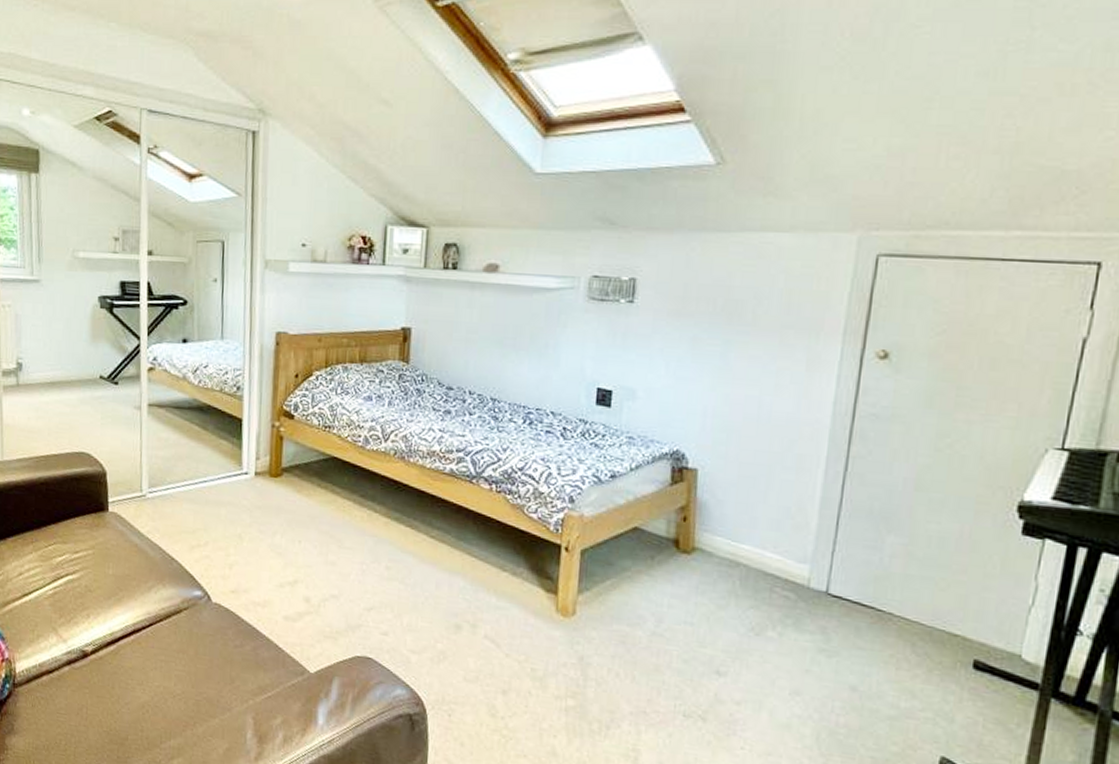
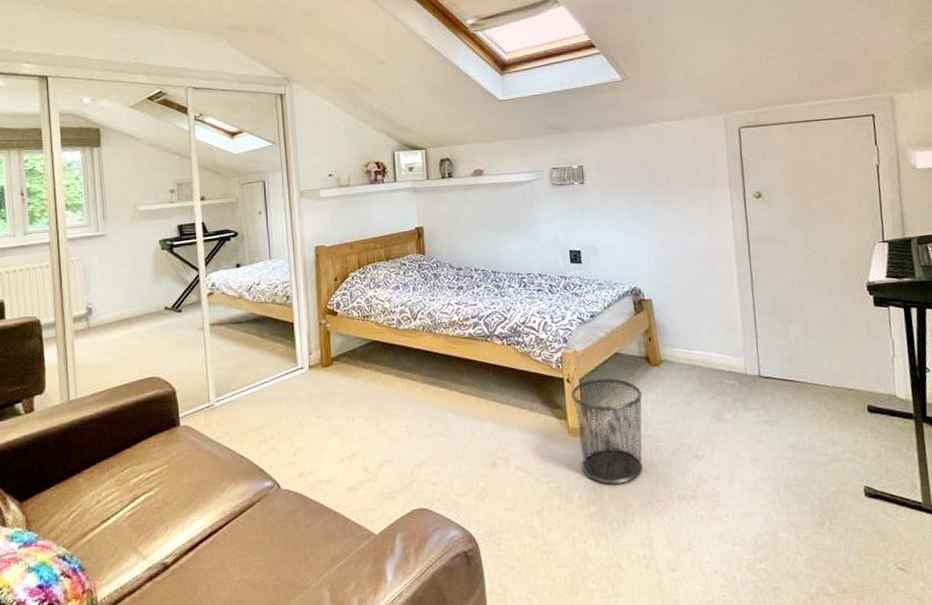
waste bin: none [566,553,661,683] -> present [571,378,643,485]

